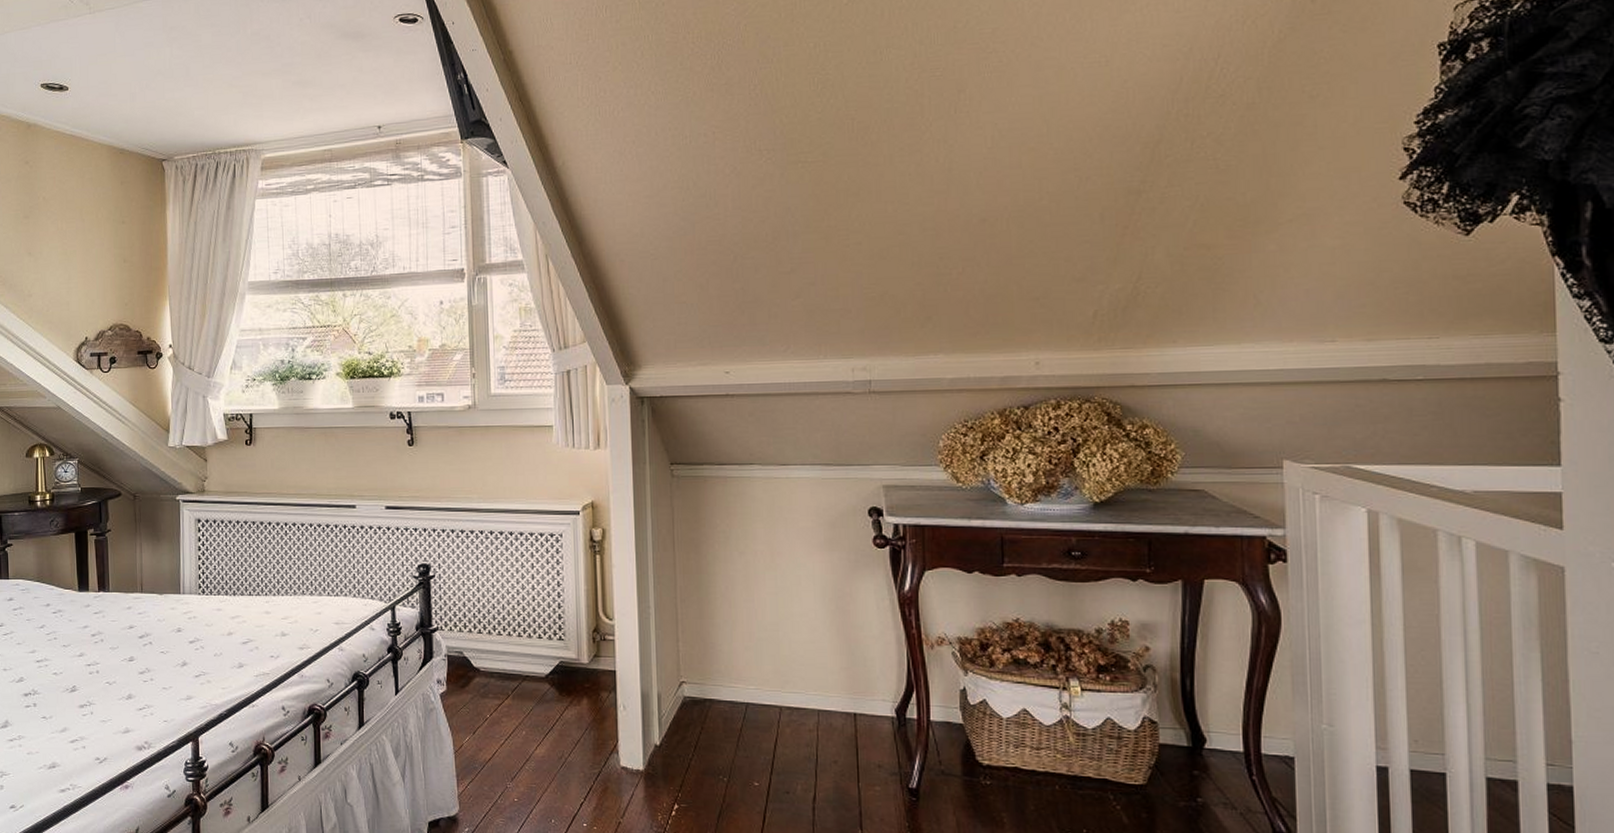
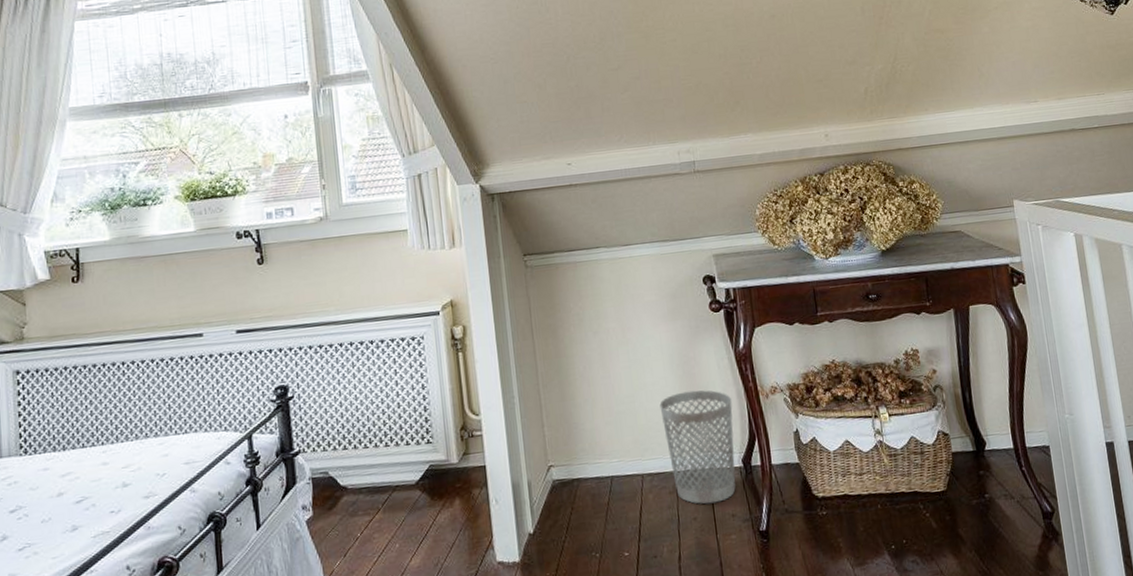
wastebasket: none [806,628,890,750] -> present [659,390,736,505]

